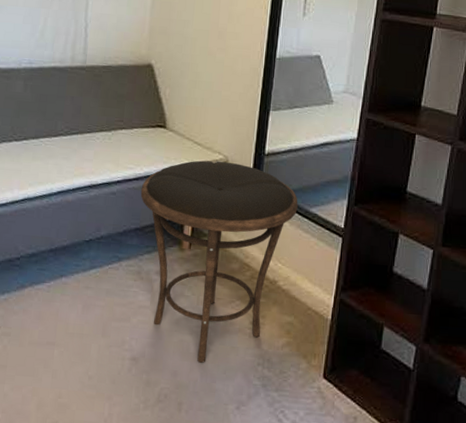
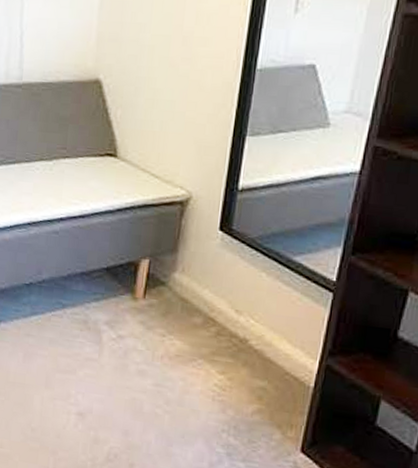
side table: present [140,160,298,363] -> none [87,196,279,424]

